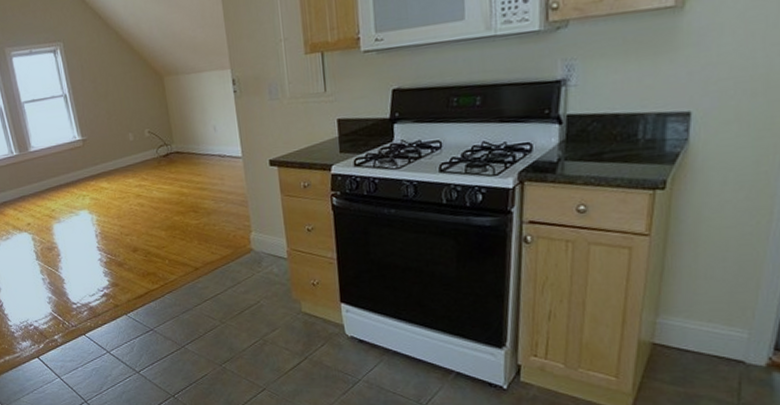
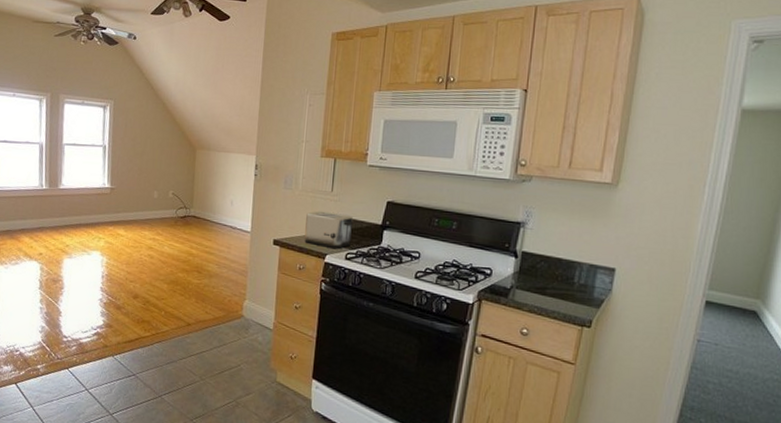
toaster: none [301,115,358,158] -> present [304,211,354,249]

